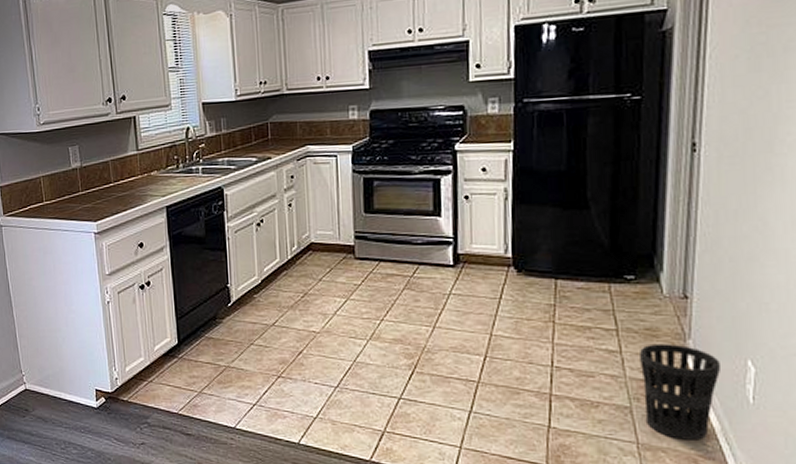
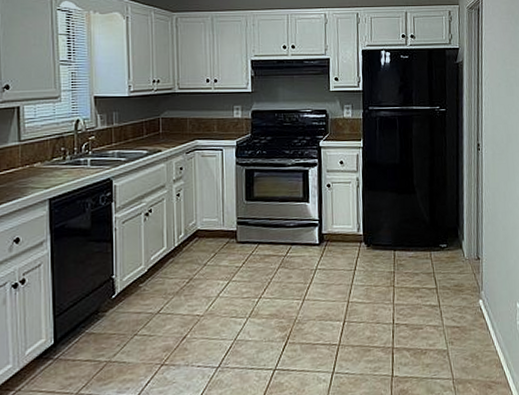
wastebasket: present [640,343,722,441] -> none [452,295,502,371]

